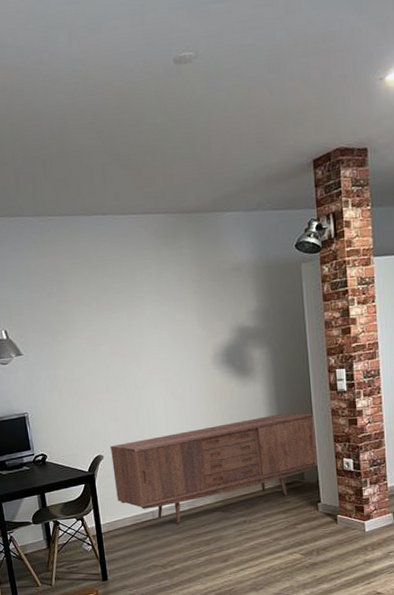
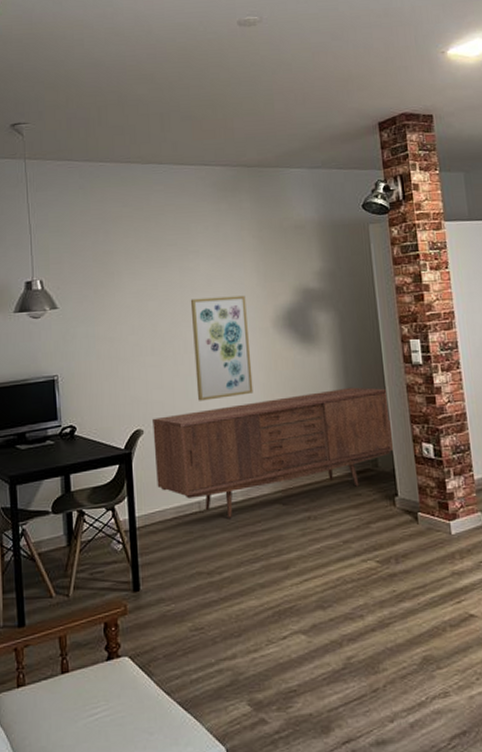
wall art: none [138,336,196,430] -> present [190,295,254,401]

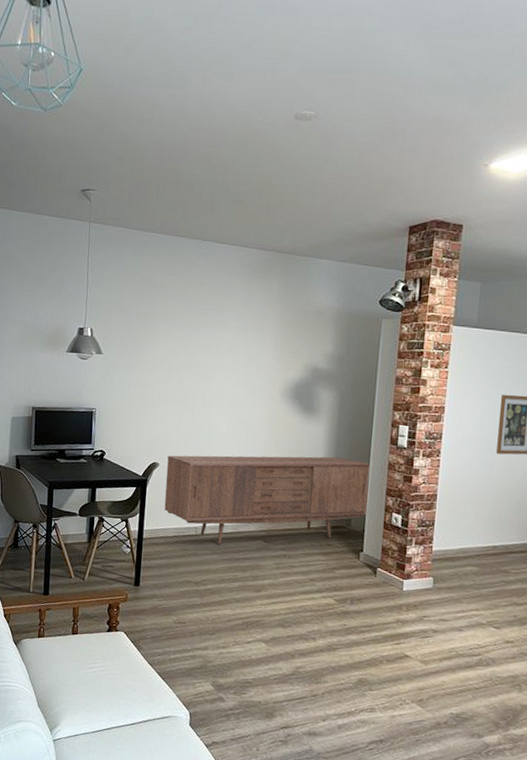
wall art: present [190,295,254,401] -> none [207,362,261,449]

